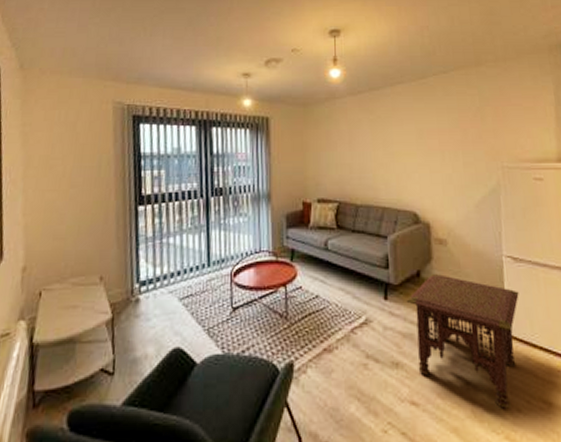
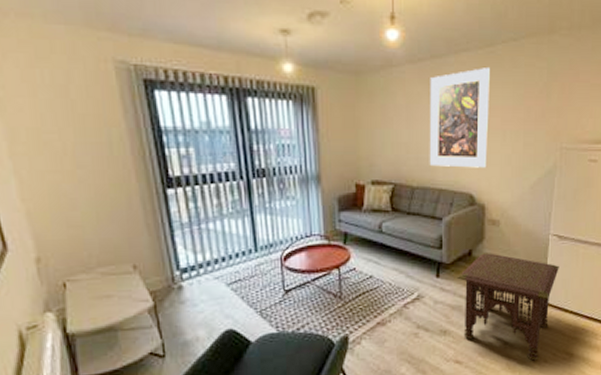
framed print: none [369,97,429,187] -> present [429,68,491,168]

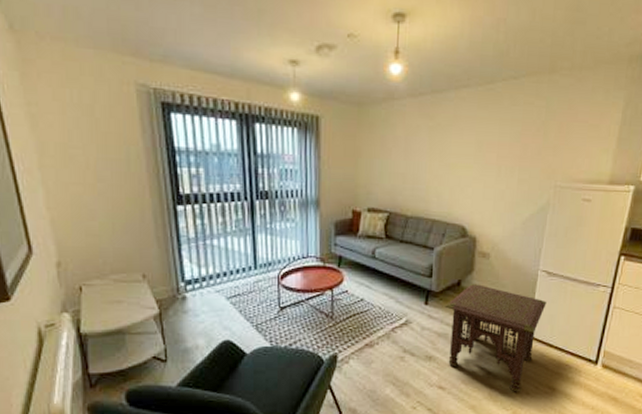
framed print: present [429,68,491,168] -> none [424,104,490,201]

